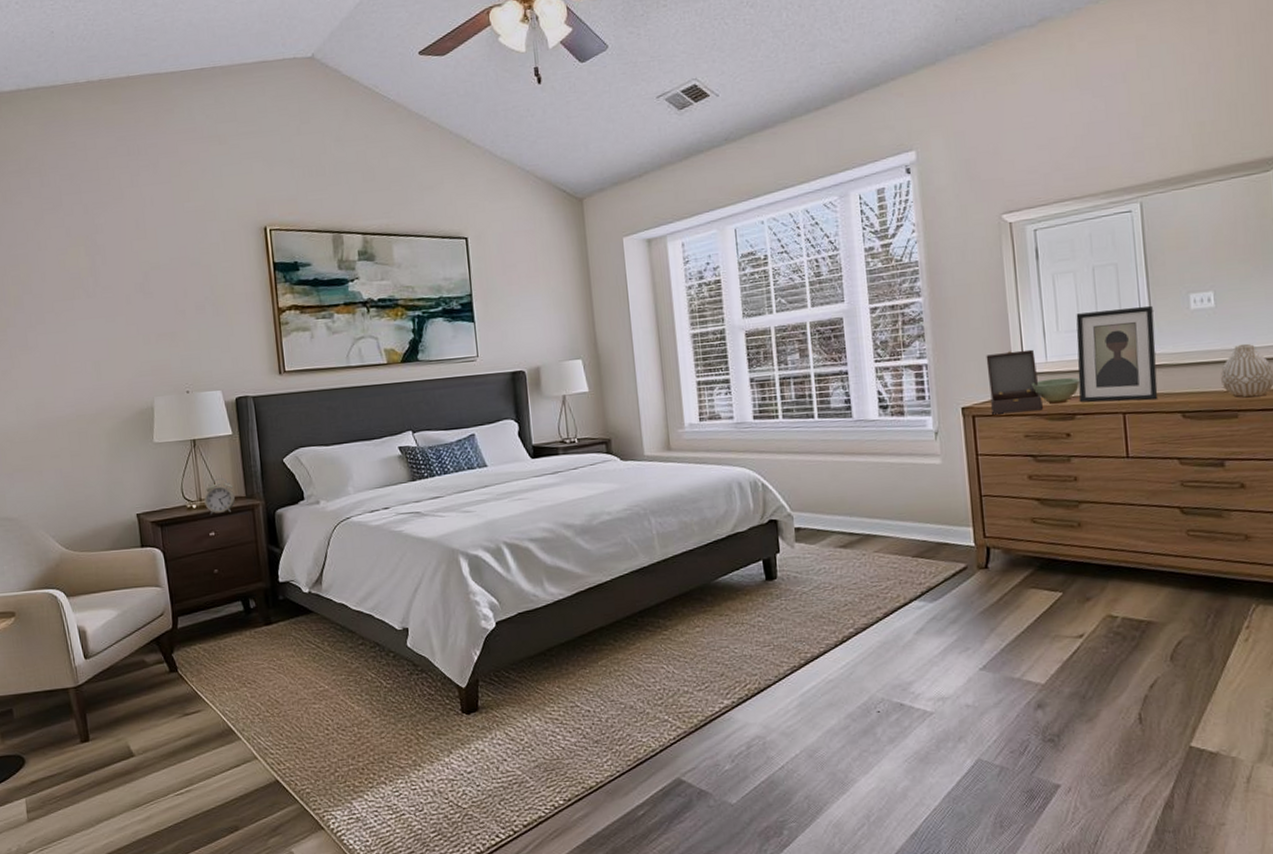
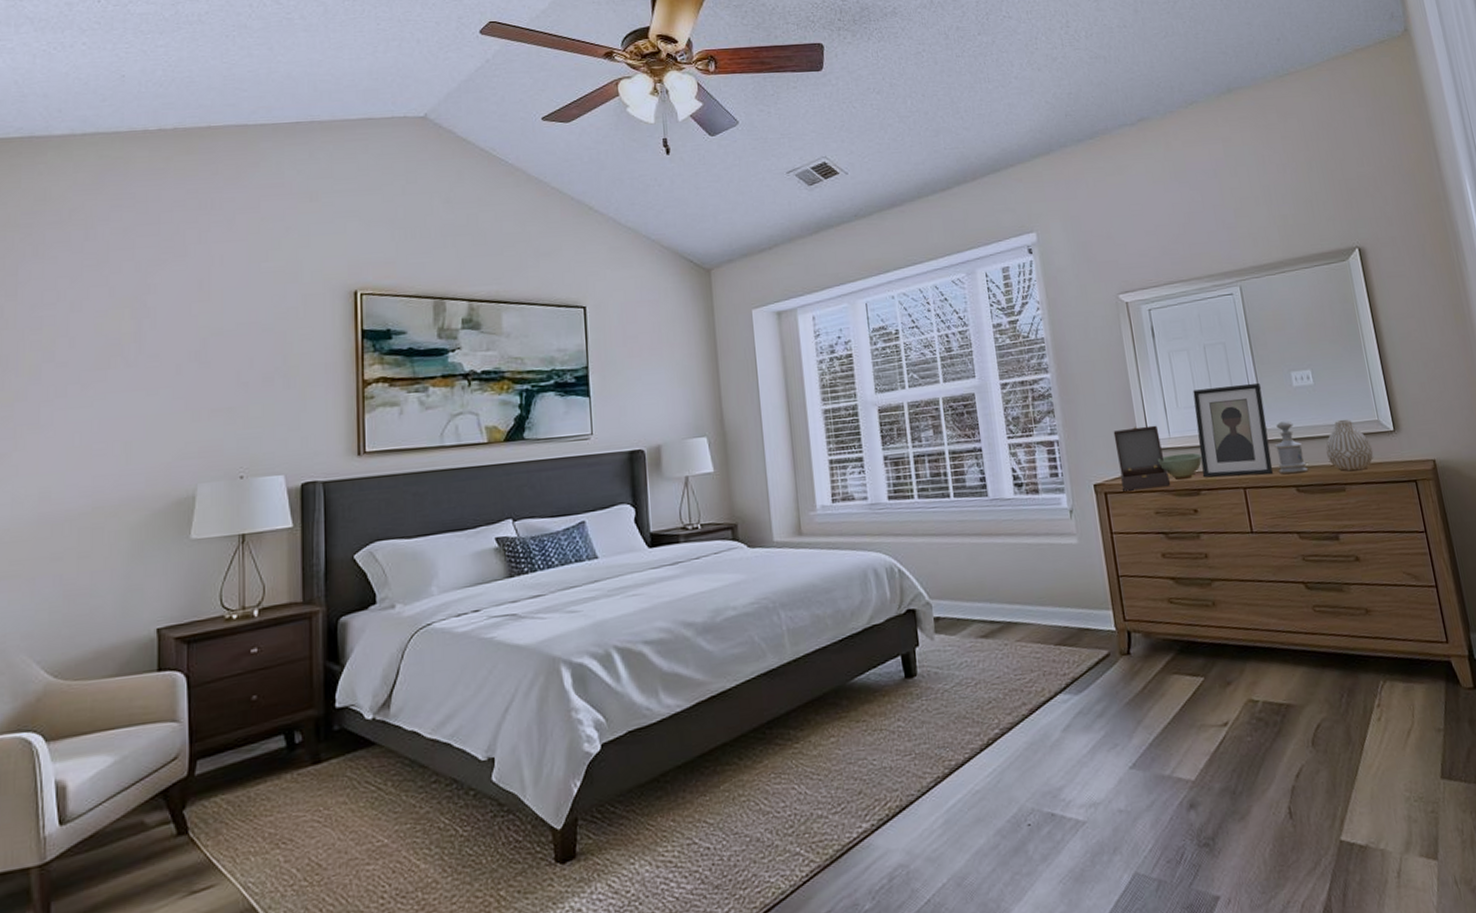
alarm clock: present [204,477,235,515] -> none [249,580,288,627]
perfume bottle: none [1162,345,1199,401] -> present [1274,421,1309,476]

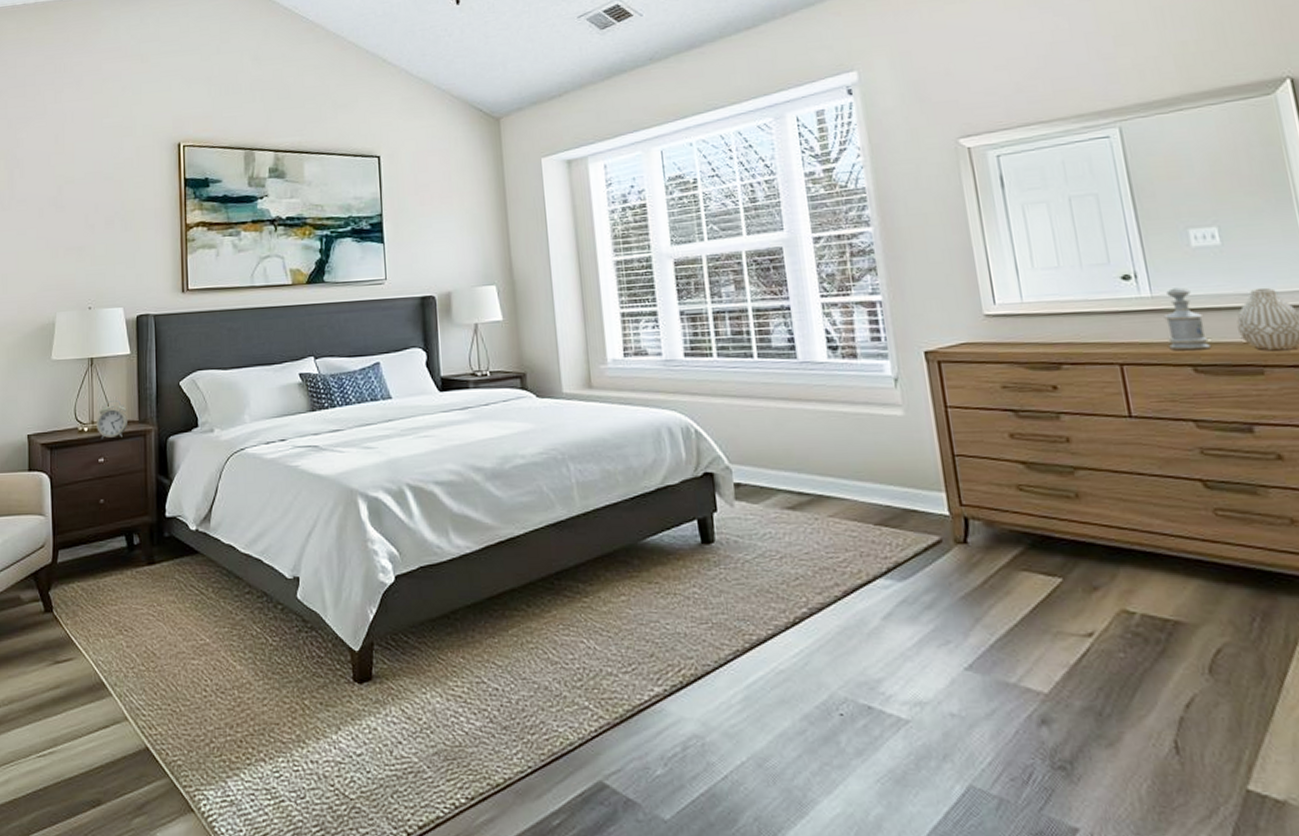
alarm clock: none [249,580,288,627] -> present [96,399,127,439]
jewelry box: present [1113,425,1170,491] -> none [949,287,1022,361]
bowl: present [1158,453,1202,481] -> none [1006,320,1065,352]
picture frame: present [1192,383,1274,478] -> none [1053,242,1162,351]

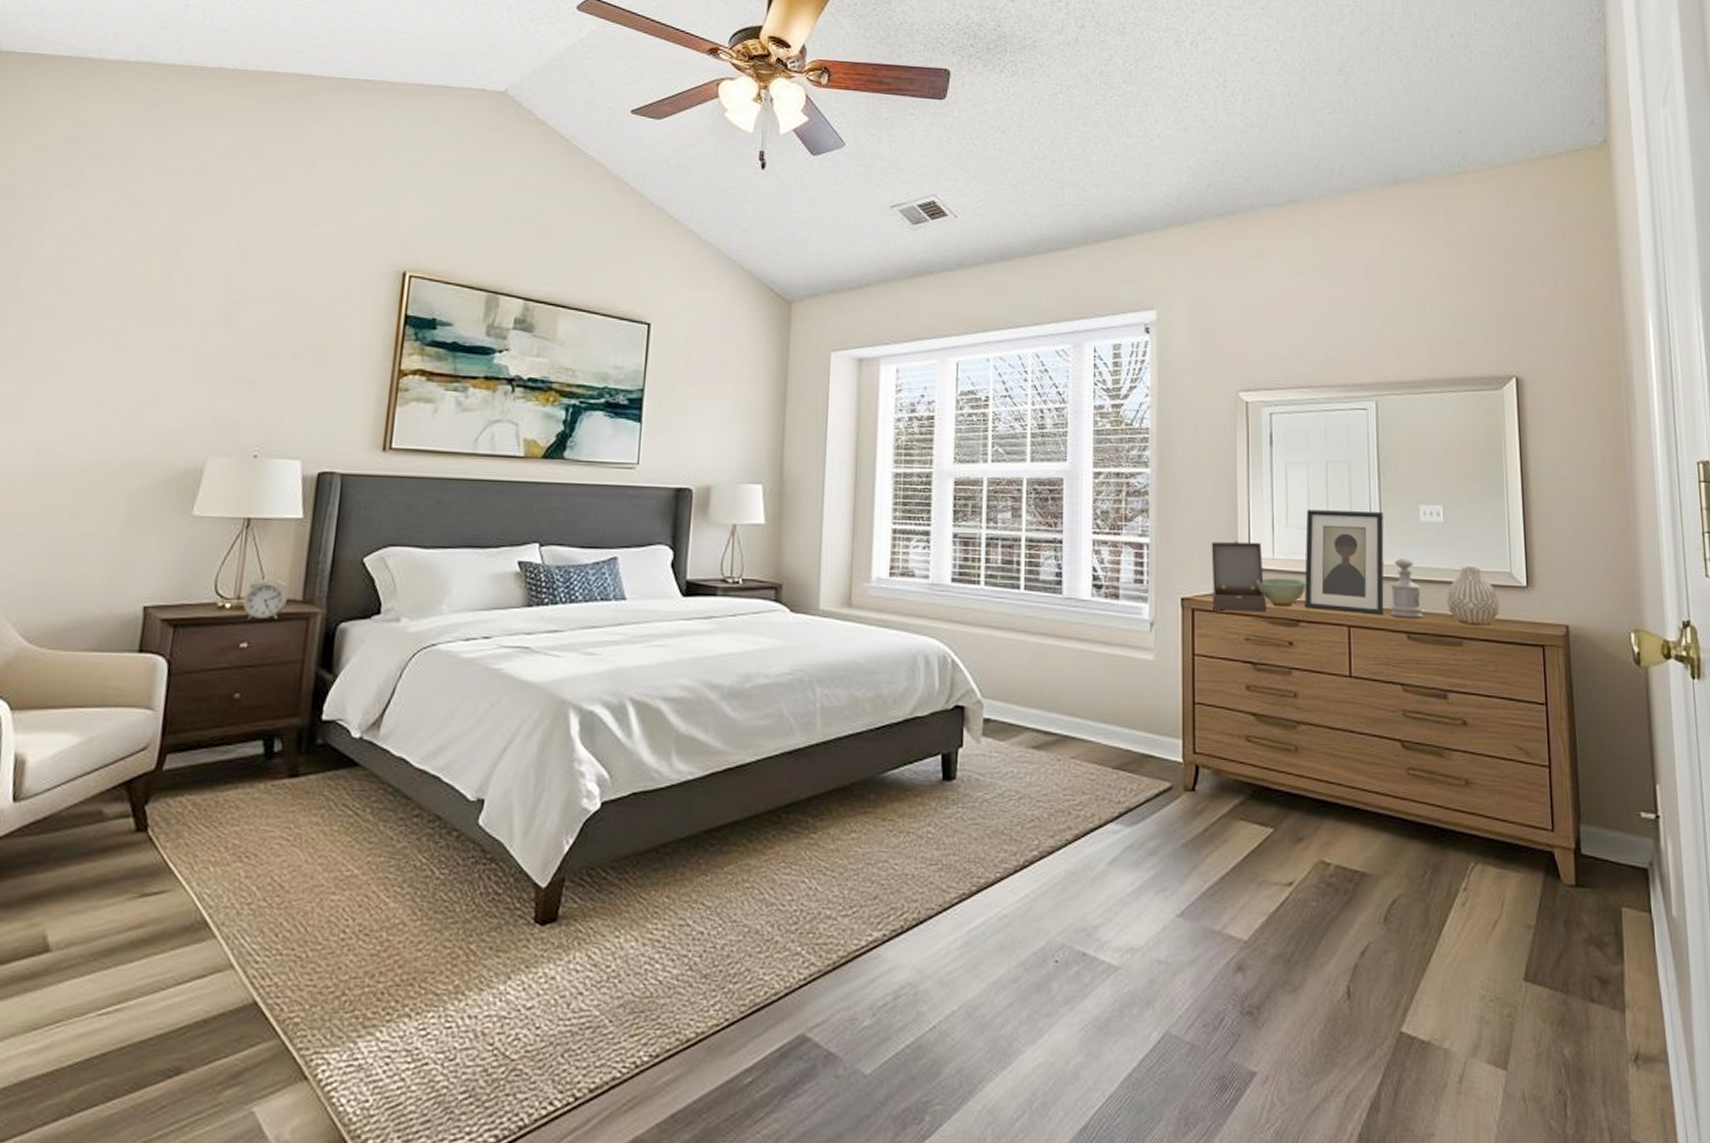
jewelry box: none [949,287,1022,361] -> present [1211,541,1266,612]
bowl: none [1006,320,1065,352] -> present [1257,577,1306,608]
picture frame: none [1053,242,1162,351] -> present [1305,510,1385,616]

